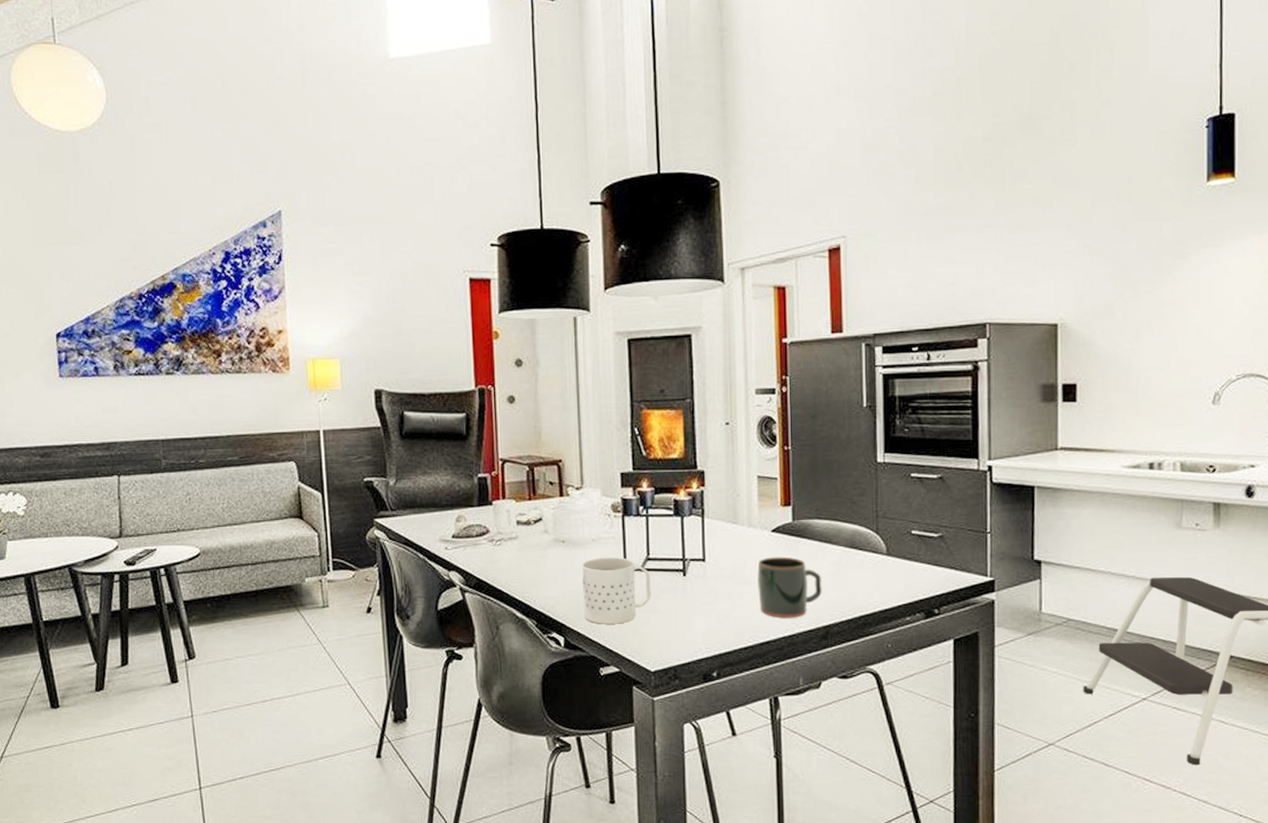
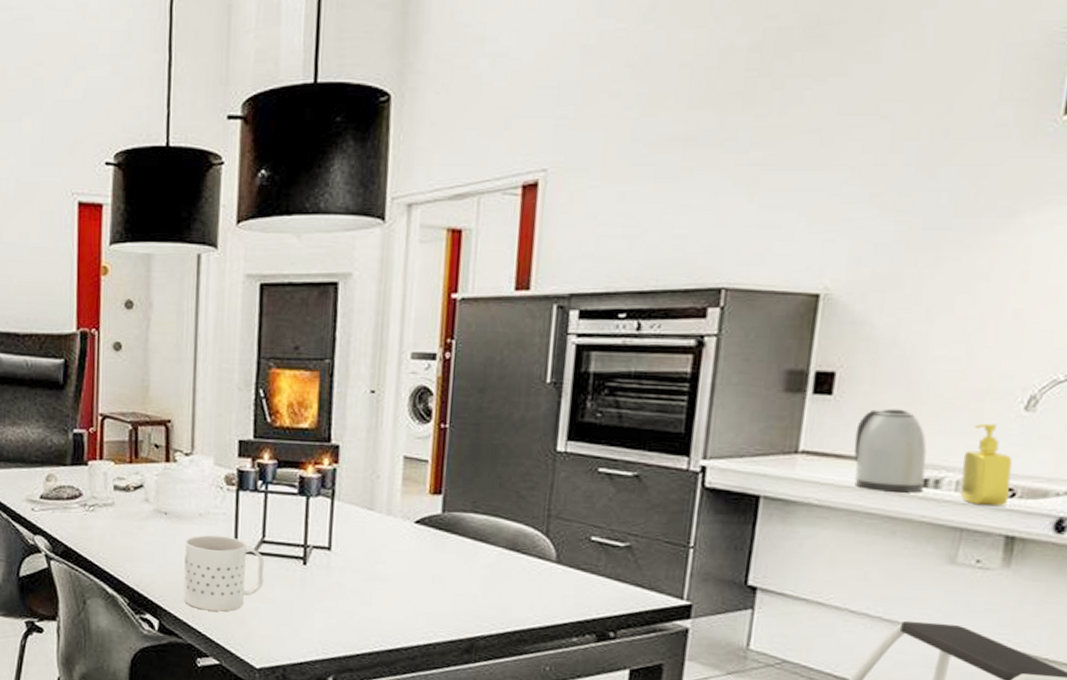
mug: present [757,556,822,617] -> none [391,552,471,624]
kettle: none [1097,409,1151,475] -> present [854,408,927,493]
soap dispenser: none [1175,416,1211,481] -> present [960,423,1013,506]

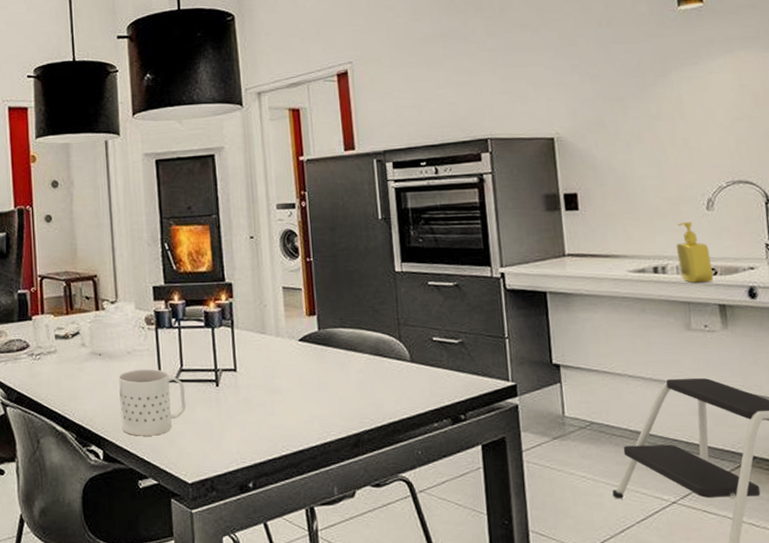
kettle: present [854,408,927,493] -> none [600,216,656,280]

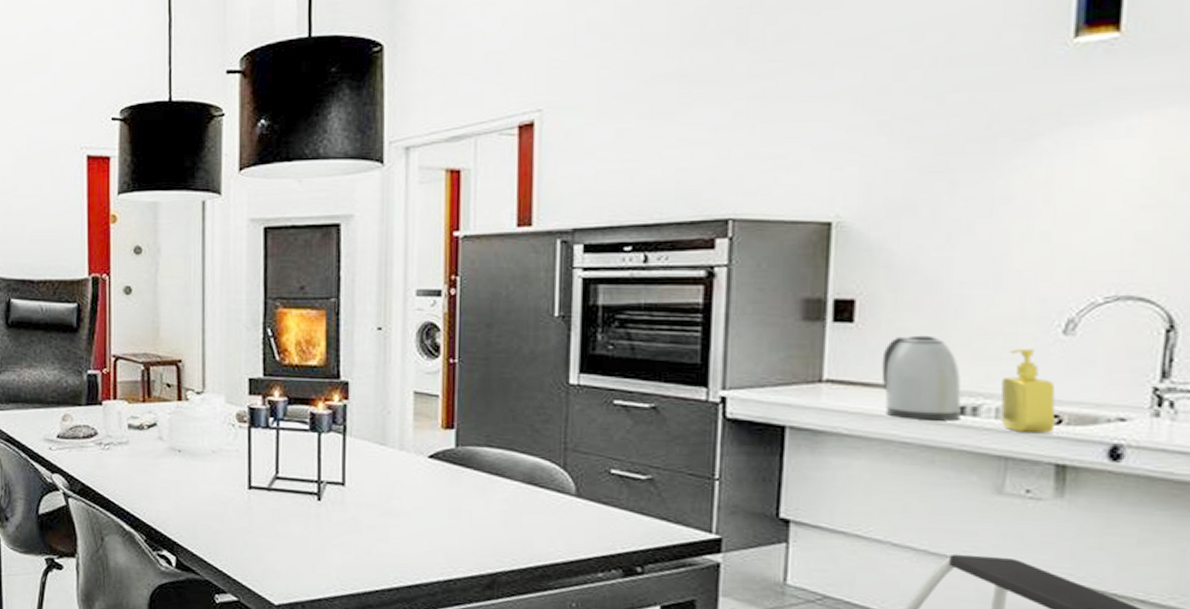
mug: present [118,369,186,436] -> none [199,472,279,548]
kettle: none [600,216,656,280] -> present [881,335,962,421]

